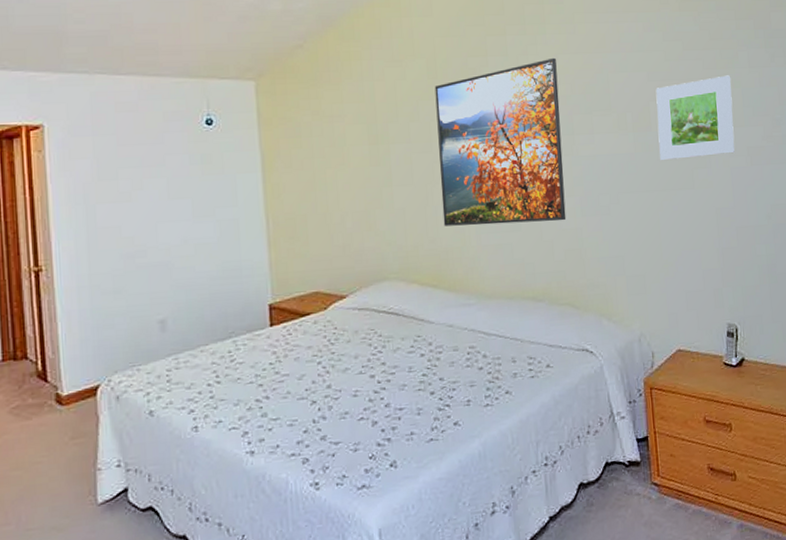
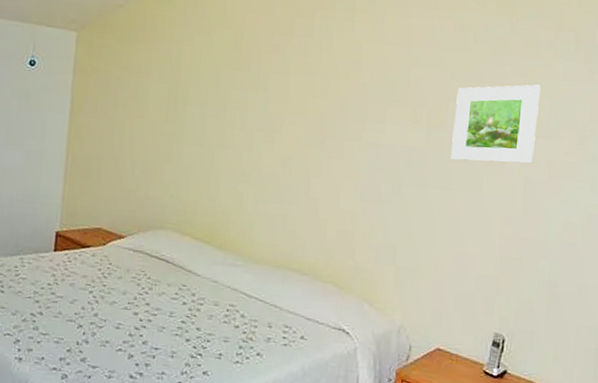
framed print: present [434,57,567,226] -> none [224,45,360,203]

